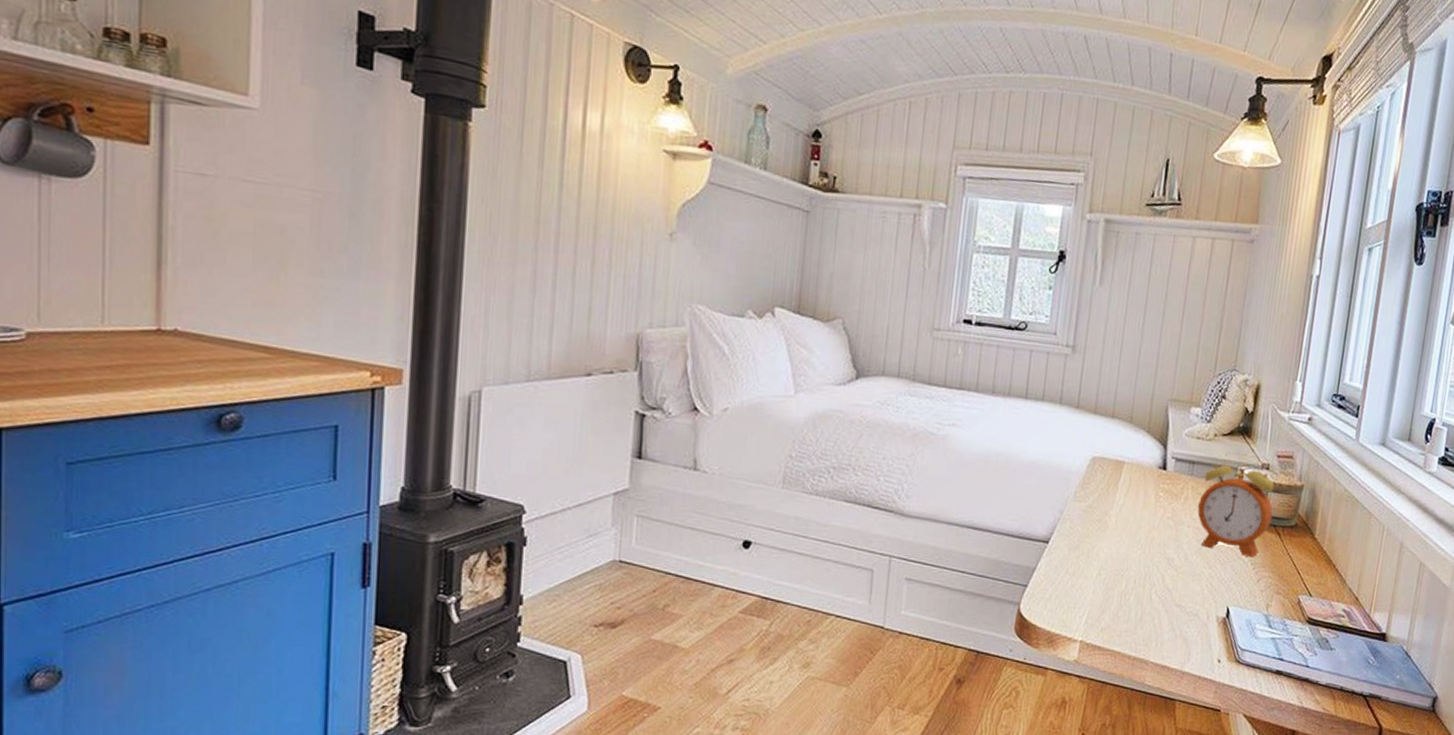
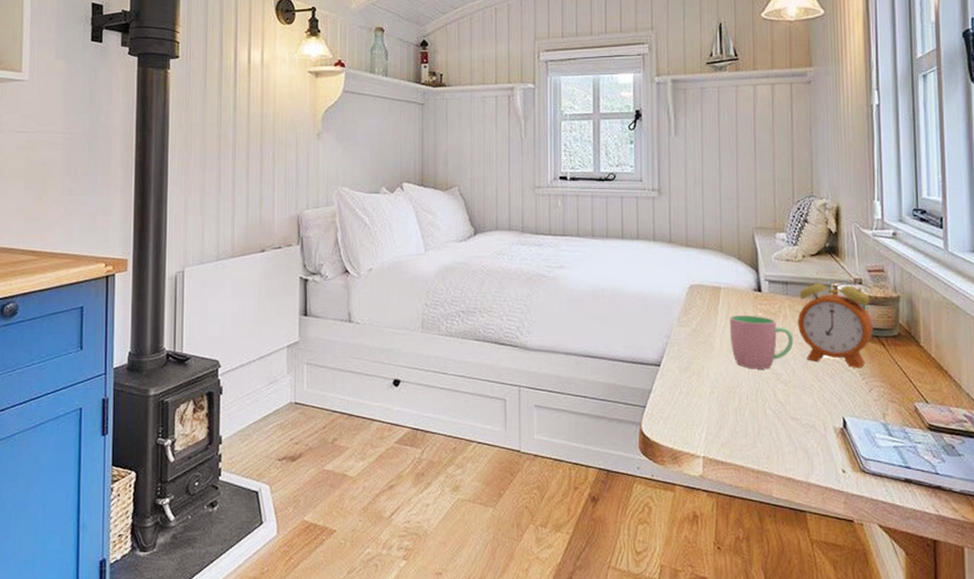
cup: none [1126,493,1192,553] -> present [729,315,794,369]

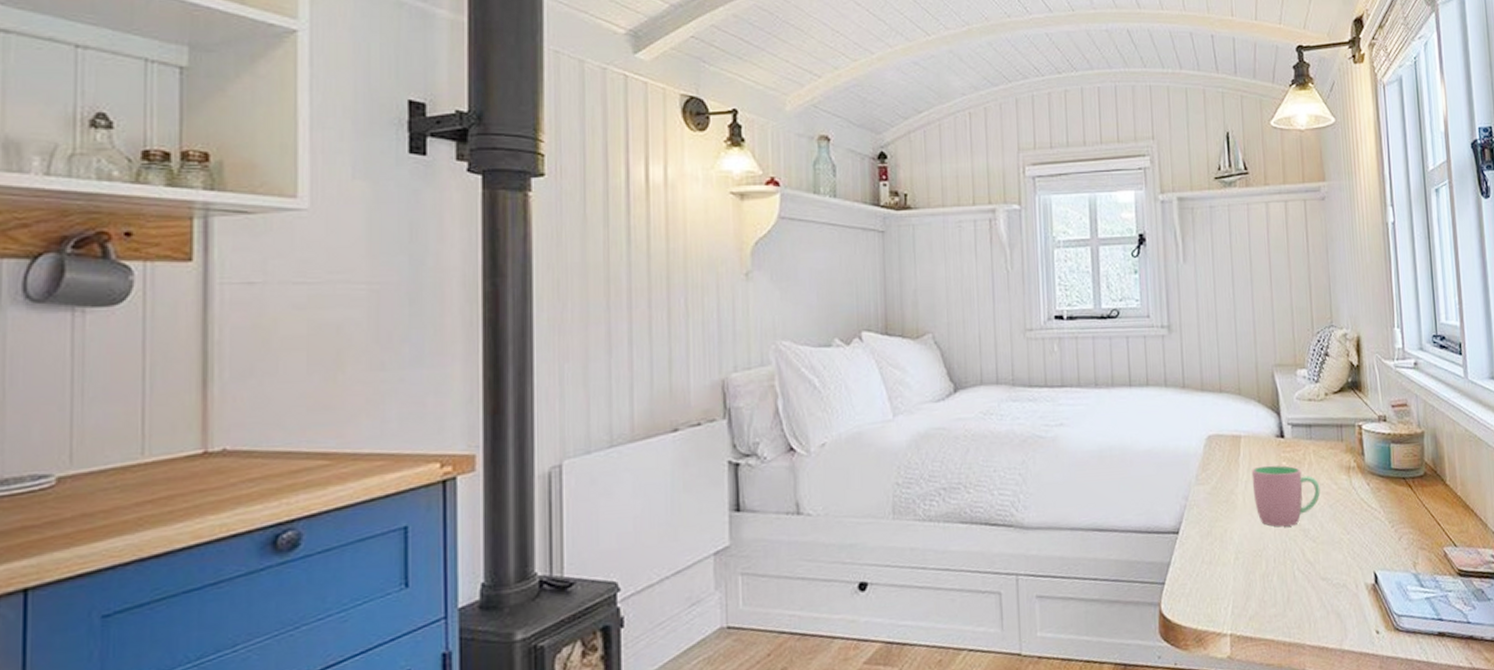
alarm clock: present [797,270,873,369] -> none [1322,409,1400,516]

